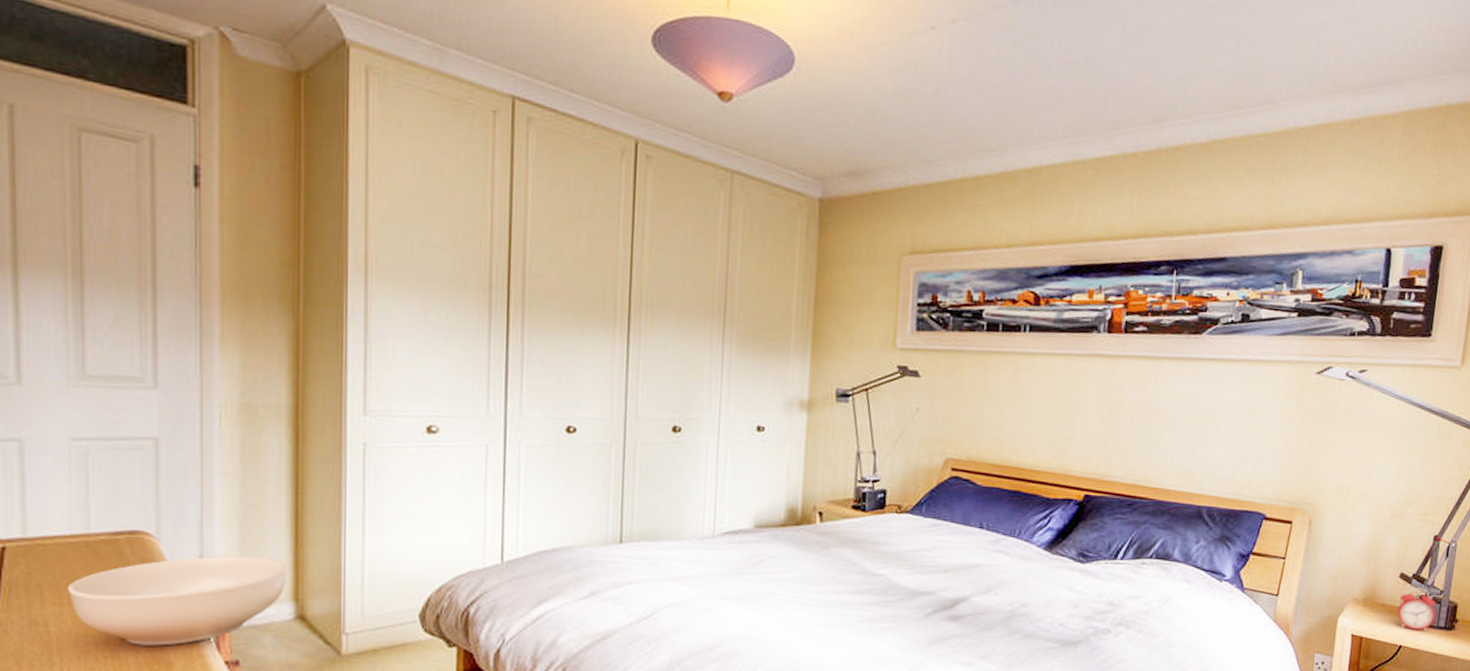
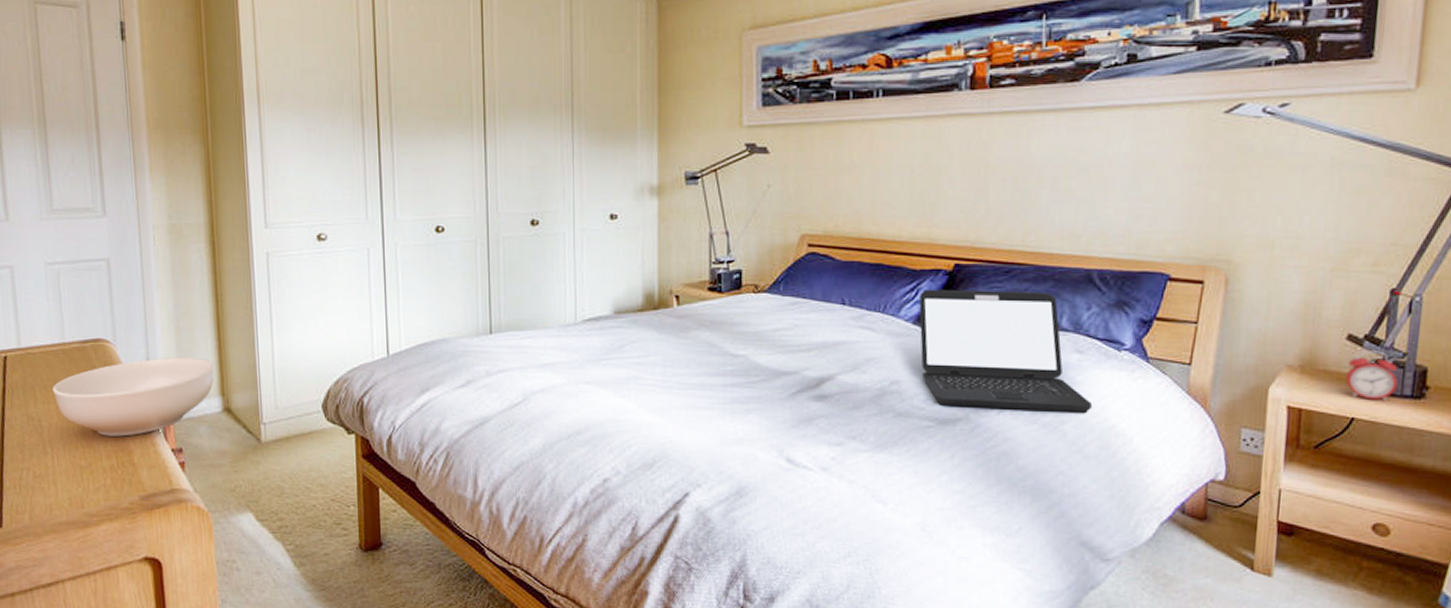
laptop: none [1049,517,1195,638] -> present [919,289,1092,414]

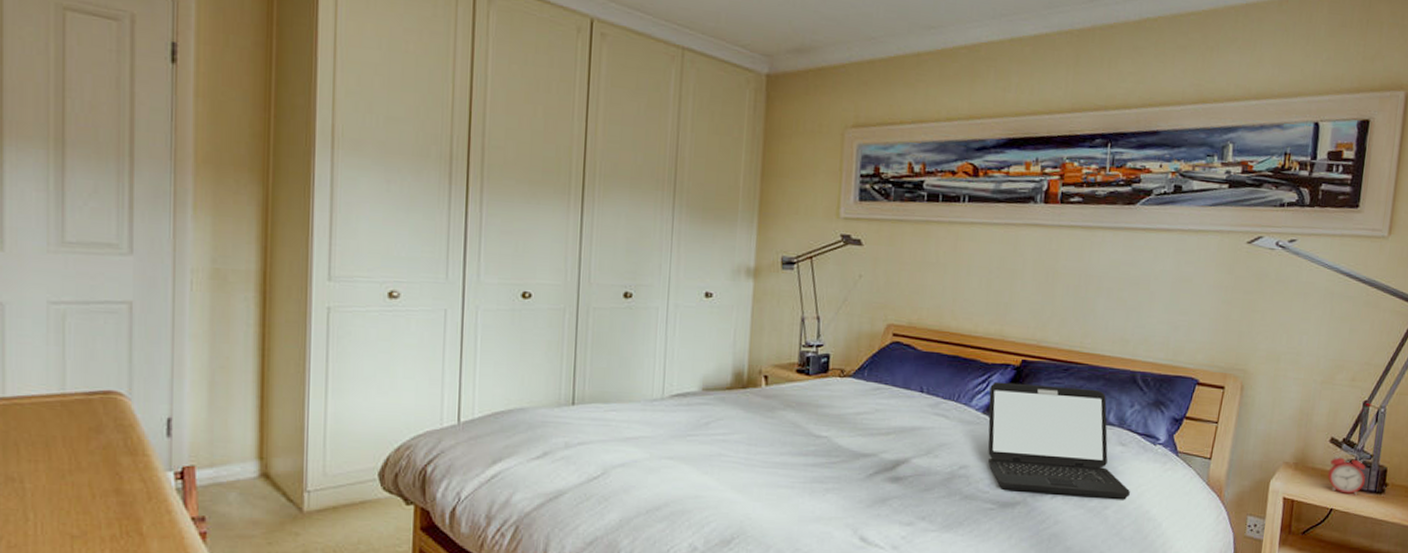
bowl: present [52,358,216,437] -> none [42,415,255,502]

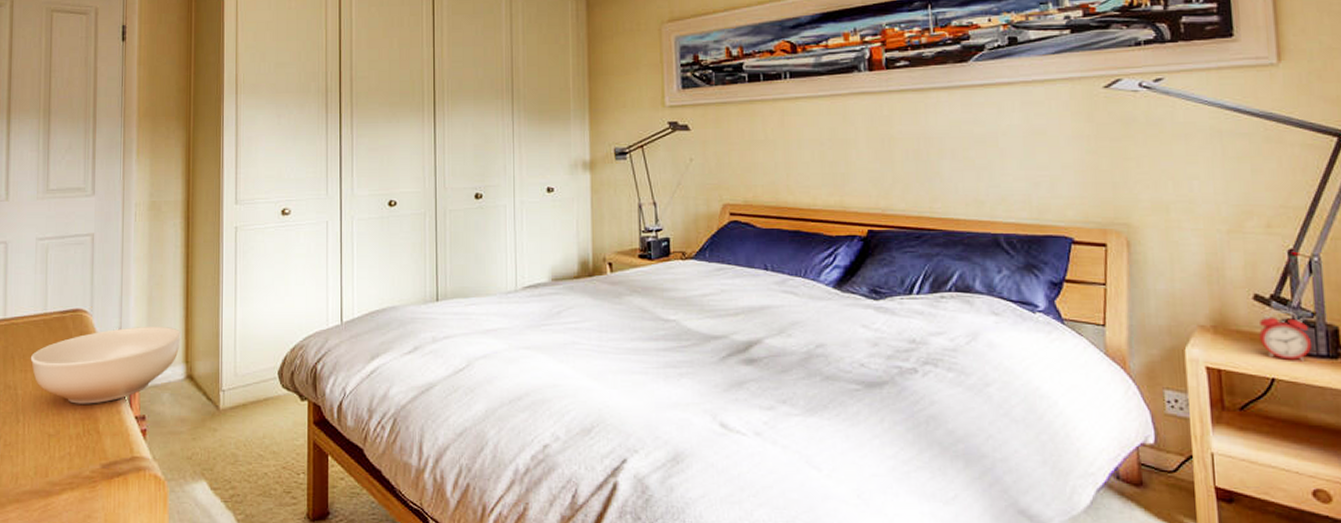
bowl: none [42,415,255,502] -> present [30,327,182,404]
laptop: present [987,381,1130,500] -> none [838,254,1013,376]

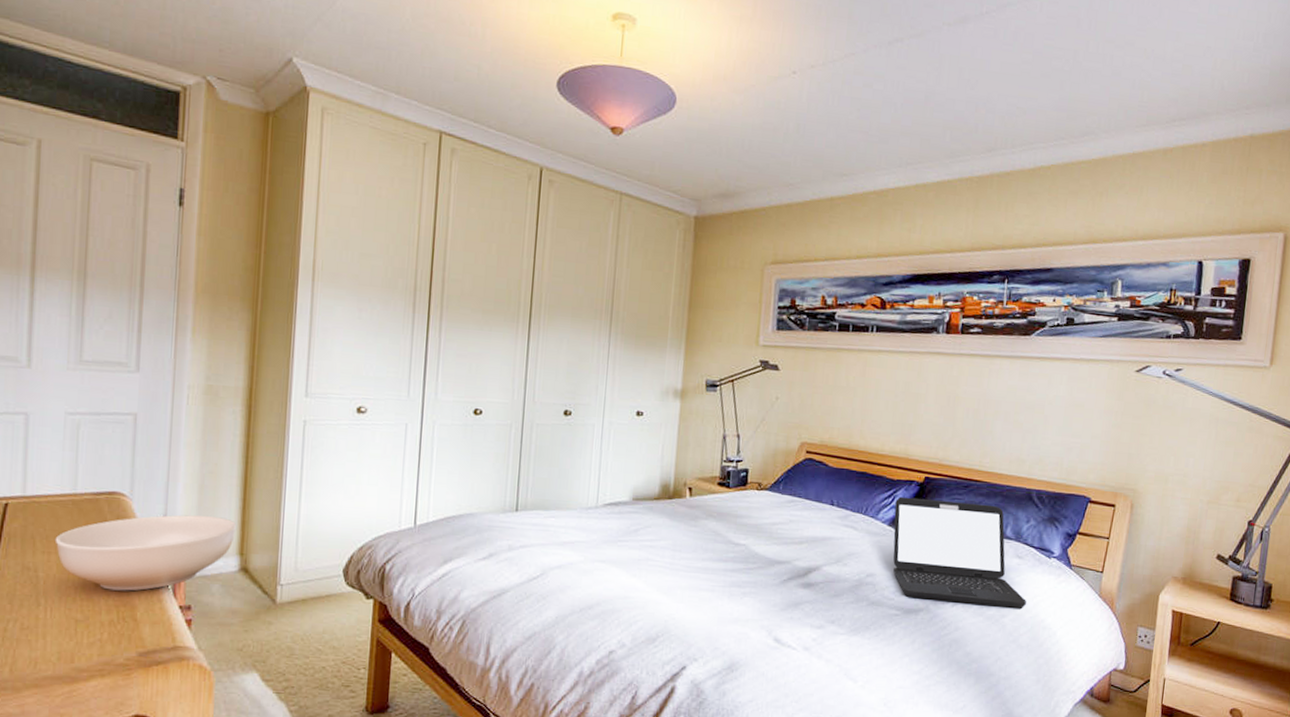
laptop: none [838,254,1013,376] -> present [893,496,1026,610]
alarm clock: present [1259,310,1313,361] -> none [1214,568,1252,610]

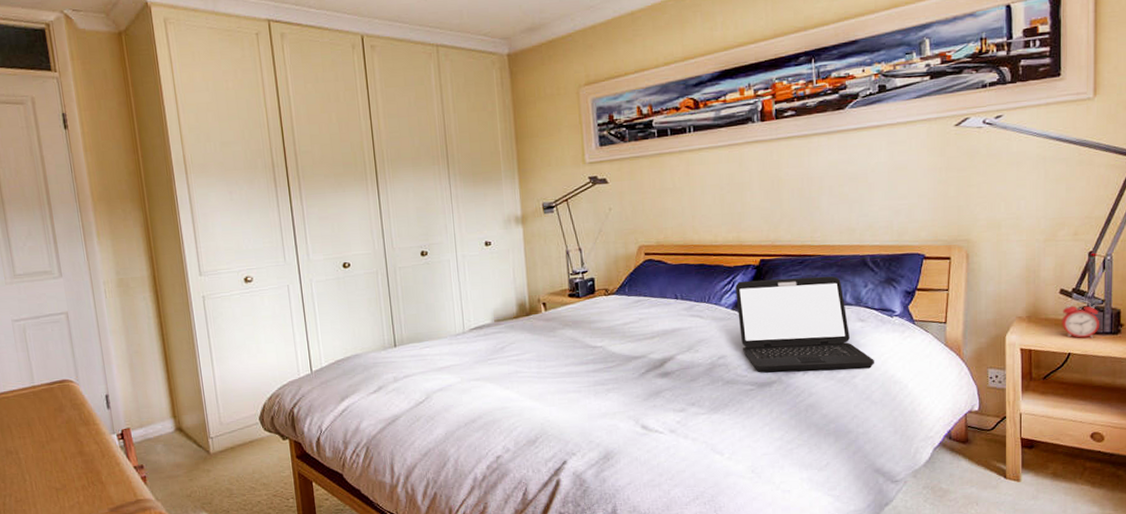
bowl: present [54,514,237,591] -> none [26,388,166,461]
alarm clock: none [1214,568,1252,610] -> present [1062,300,1100,338]

